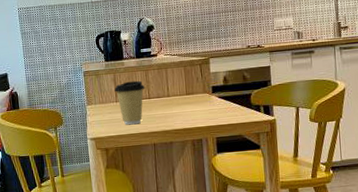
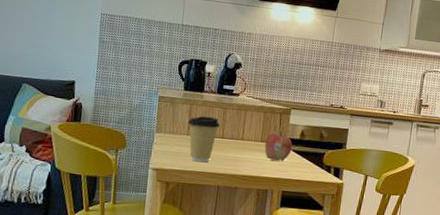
fruit: none [190,81,218,111] -> present [264,131,292,162]

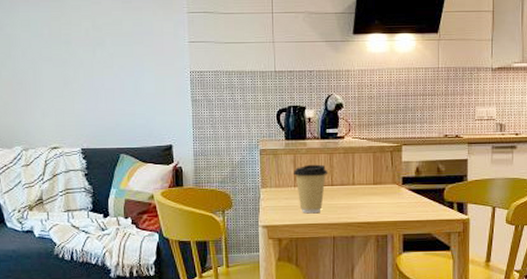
fruit: present [264,131,292,162] -> none [378,170,408,204]

